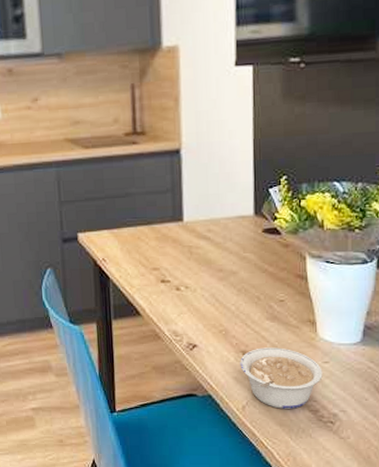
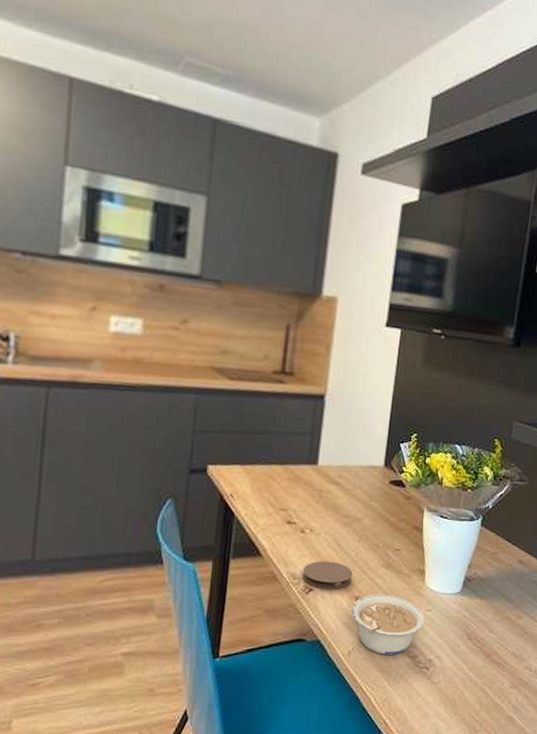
coaster: none [183,316,237,344] -> present [302,561,353,589]

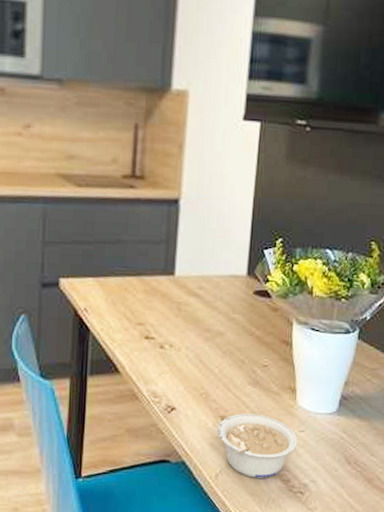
coaster: present [302,561,353,589] -> none [163,378,218,408]

